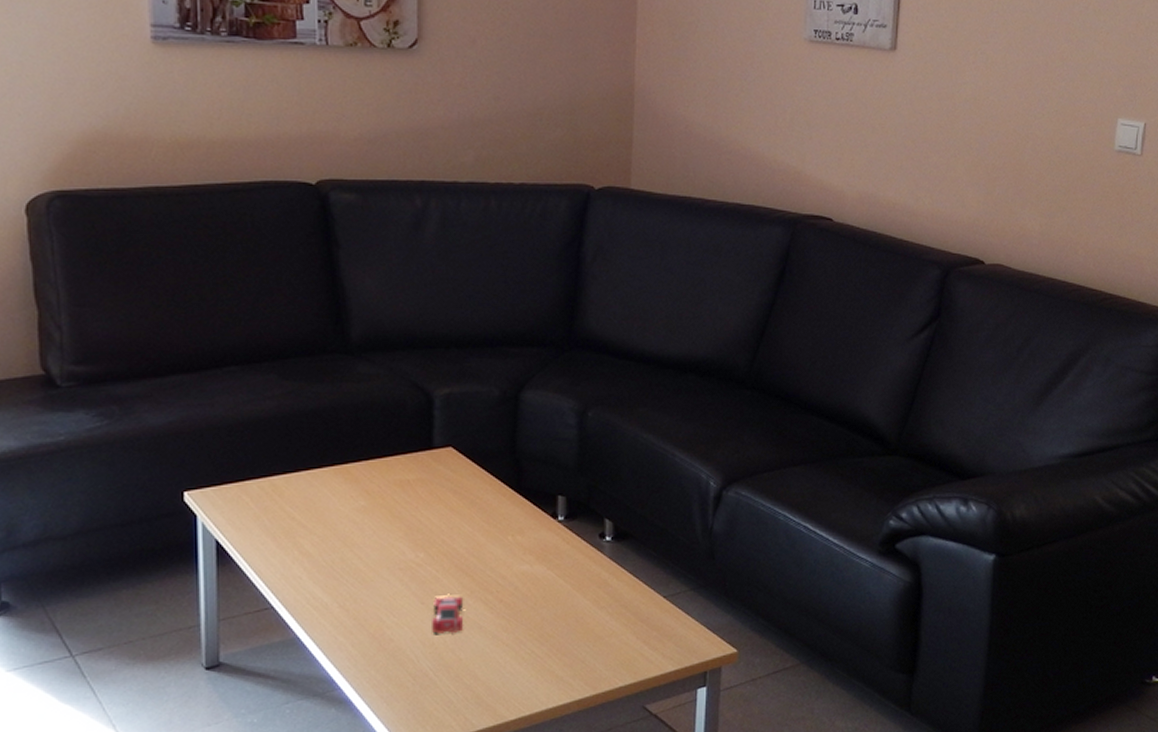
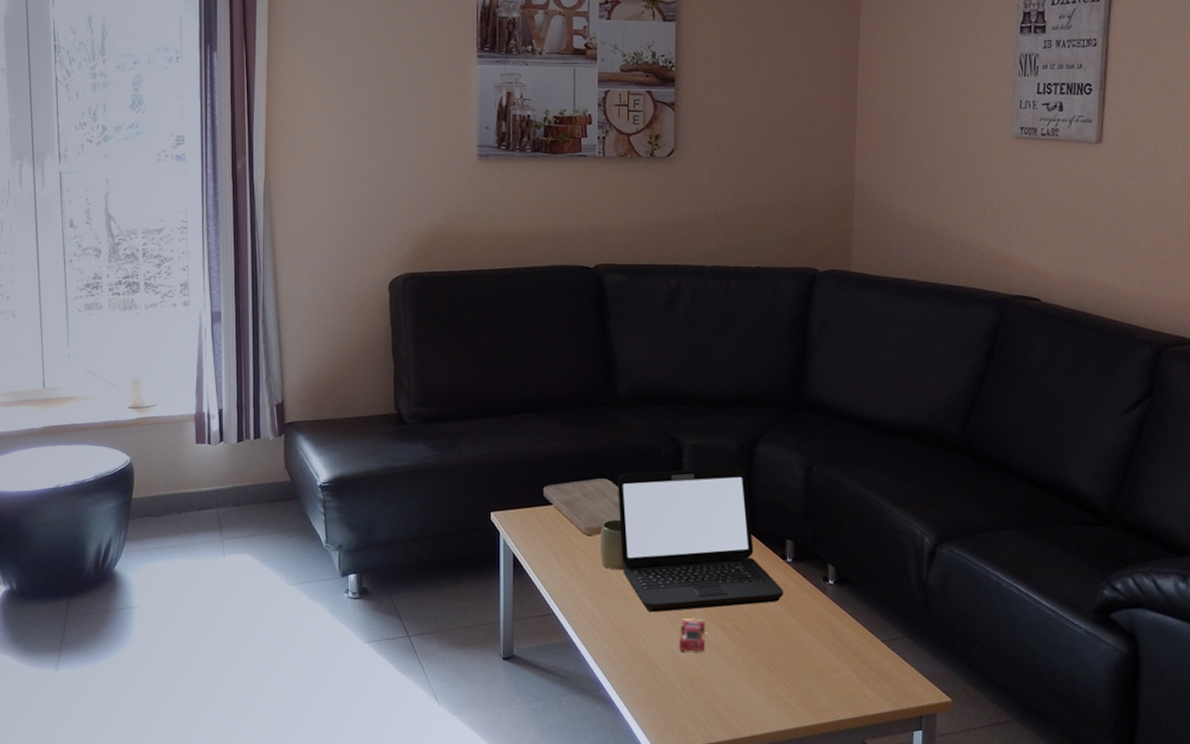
cutting board: none [255,441,356,510] -> present [543,479,620,535]
mug: none [330,487,365,549] -> present [599,519,627,571]
laptop: none [351,418,554,594] -> present [617,467,783,613]

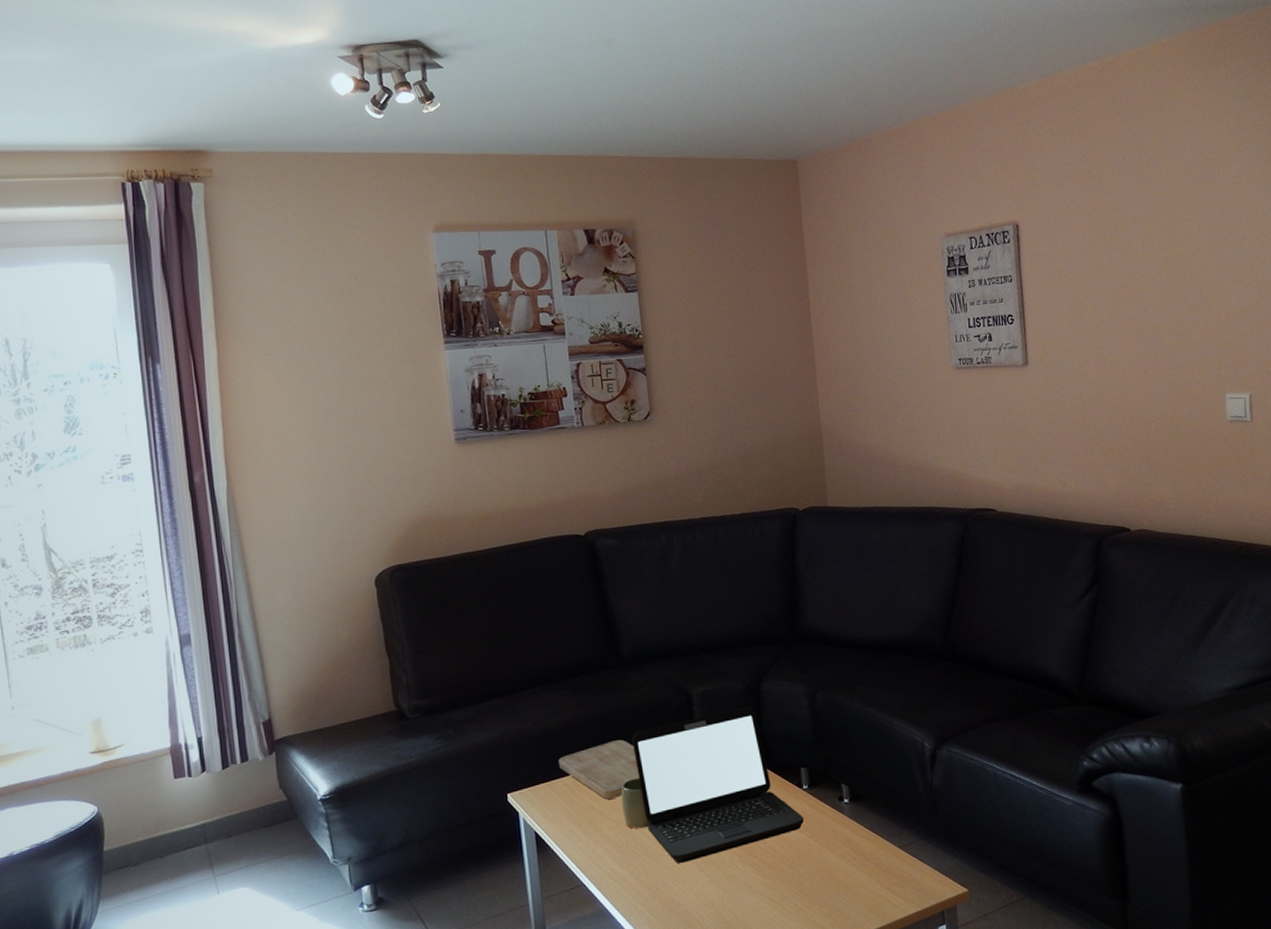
toy car: present [679,619,706,652] -> none [710,861,737,896]

